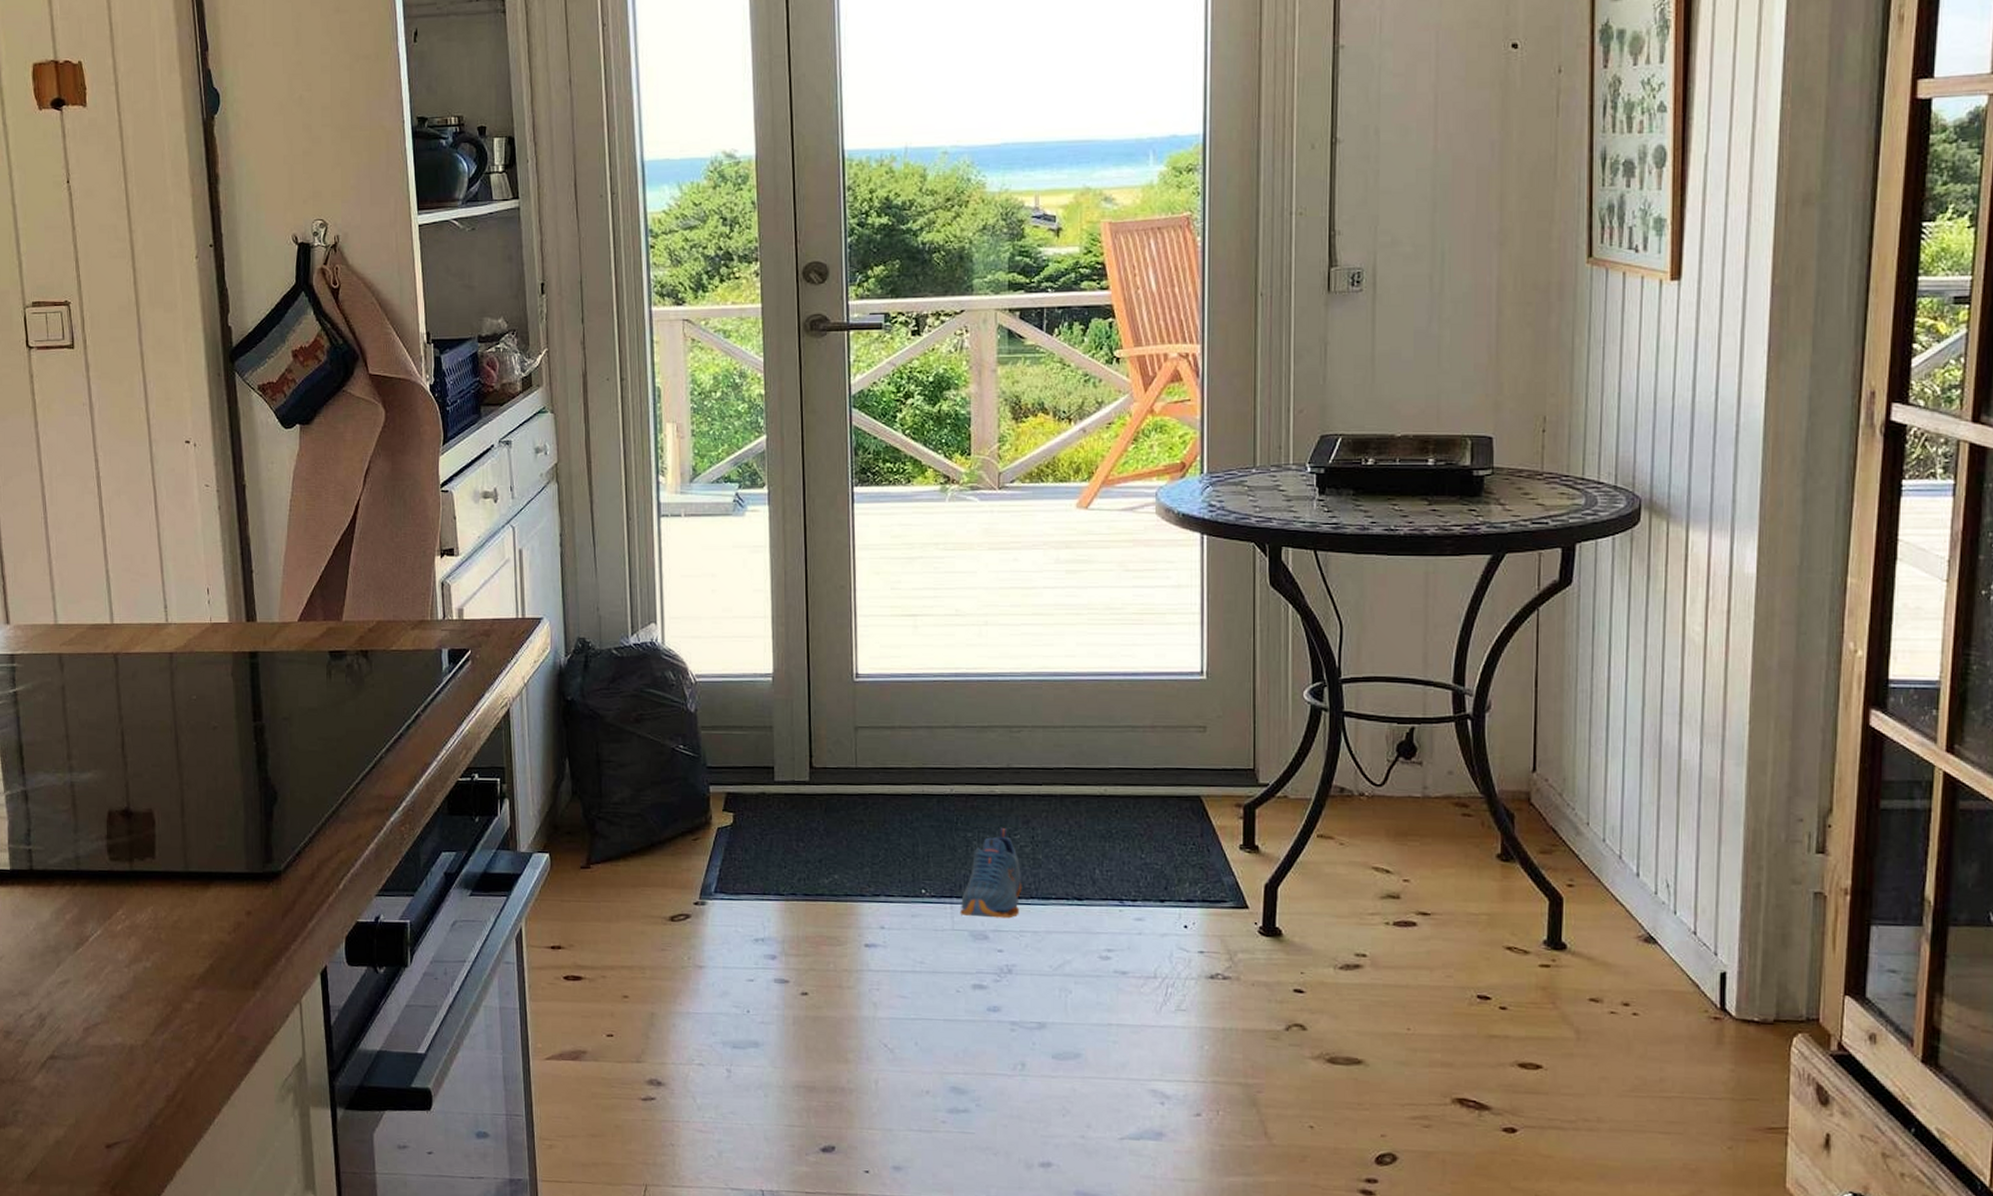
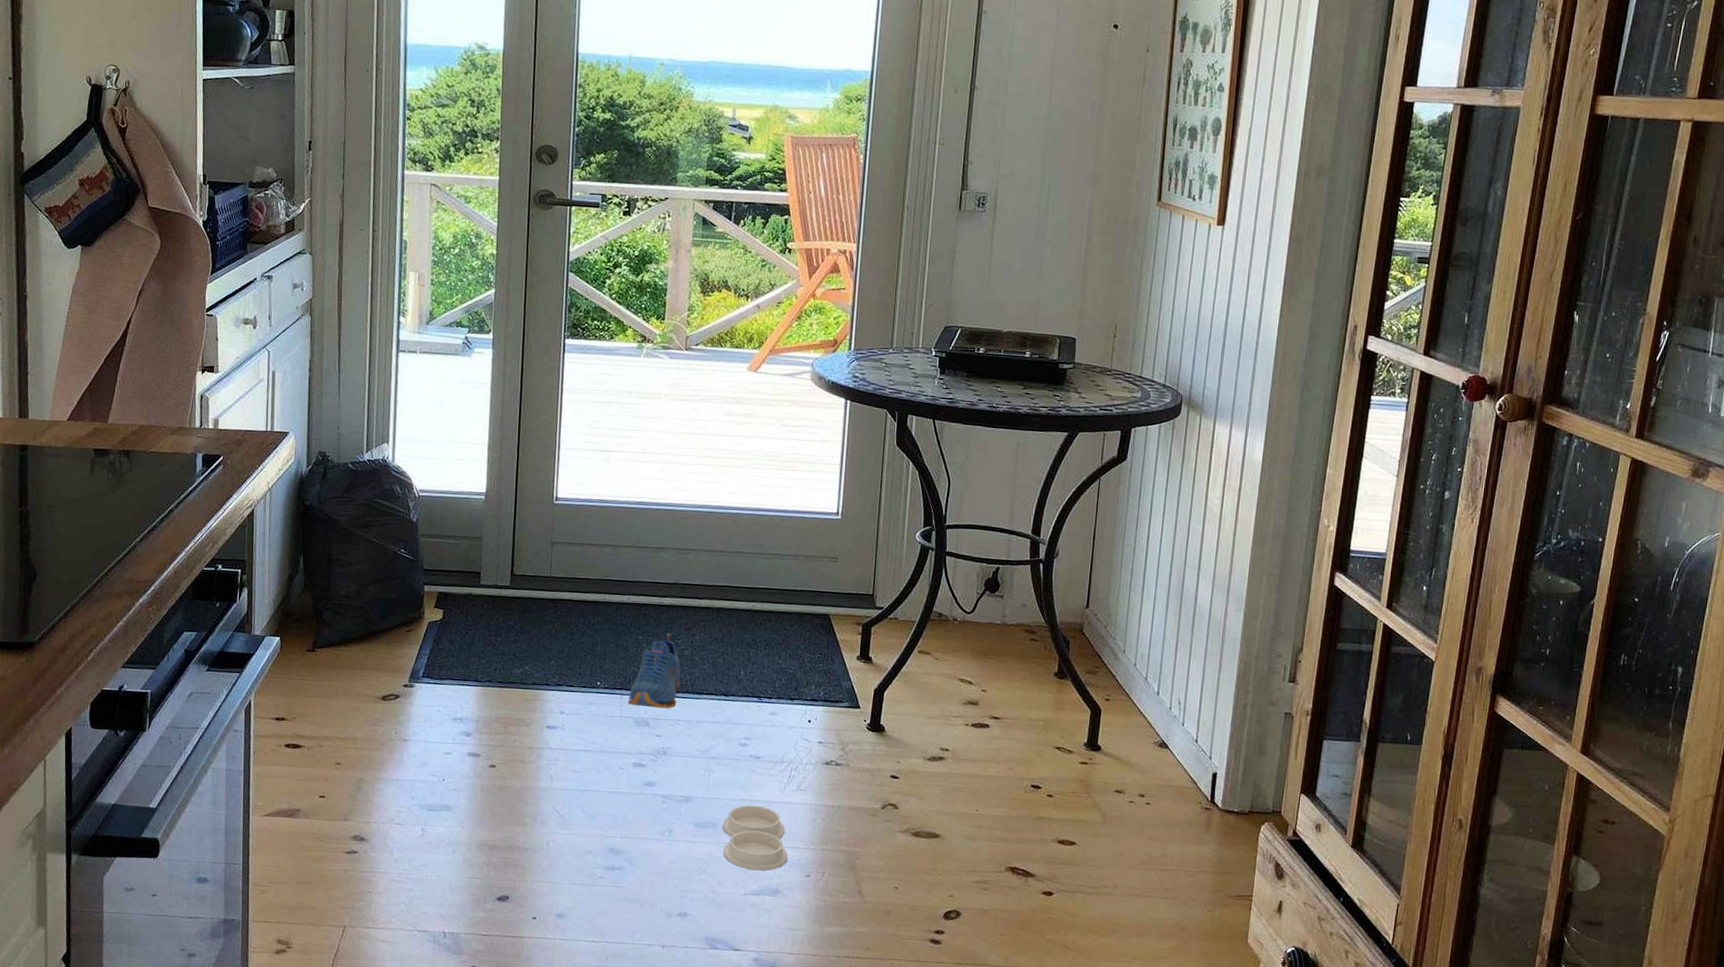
pet bowl: none [1086,1030,1171,1110] -> present [722,805,788,871]

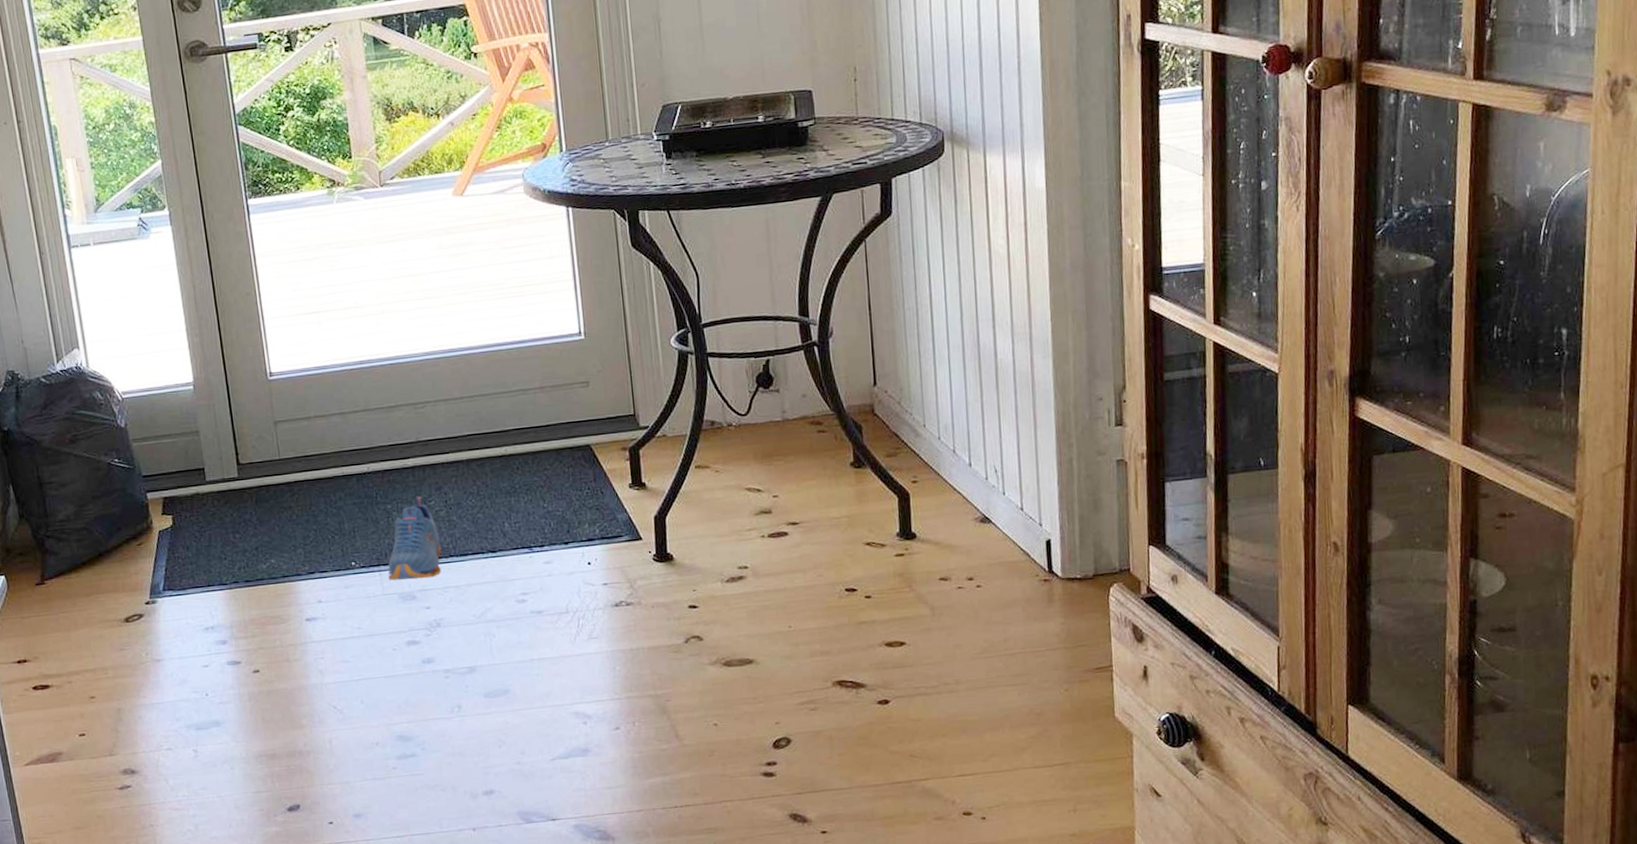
pet bowl: present [722,805,788,871] -> none [514,663,592,733]

